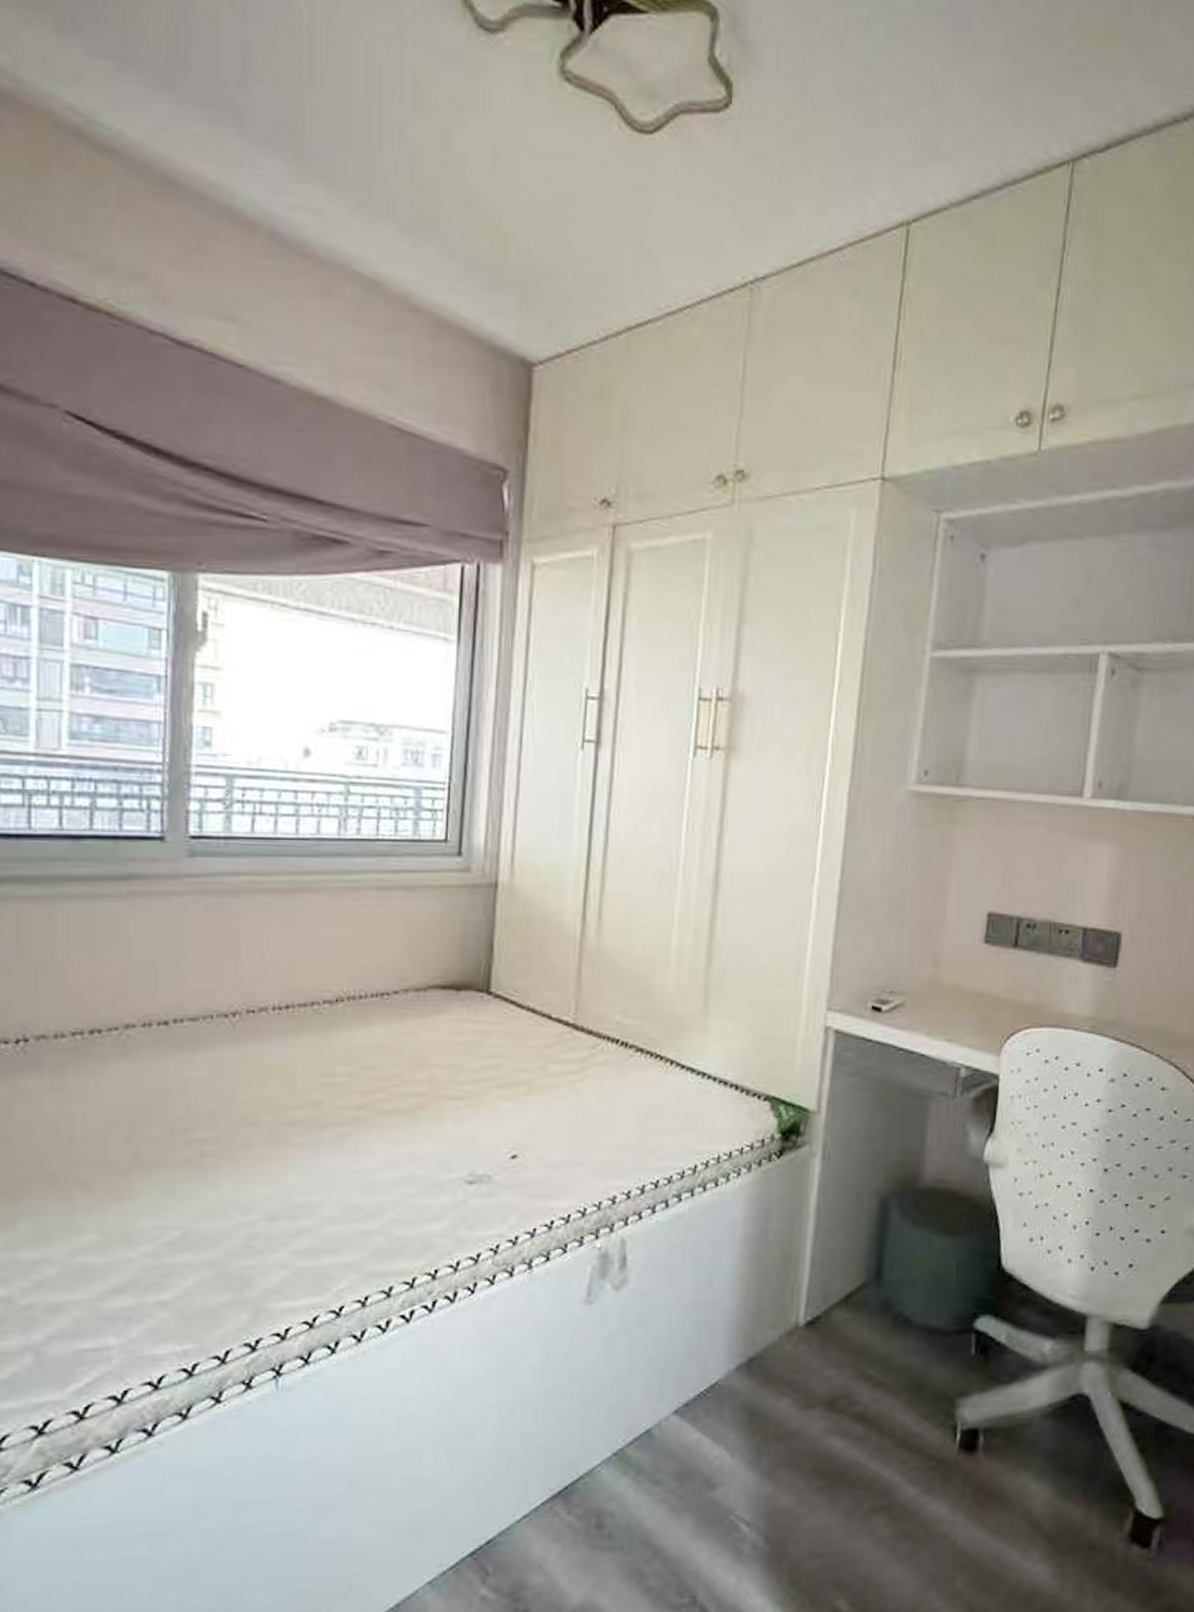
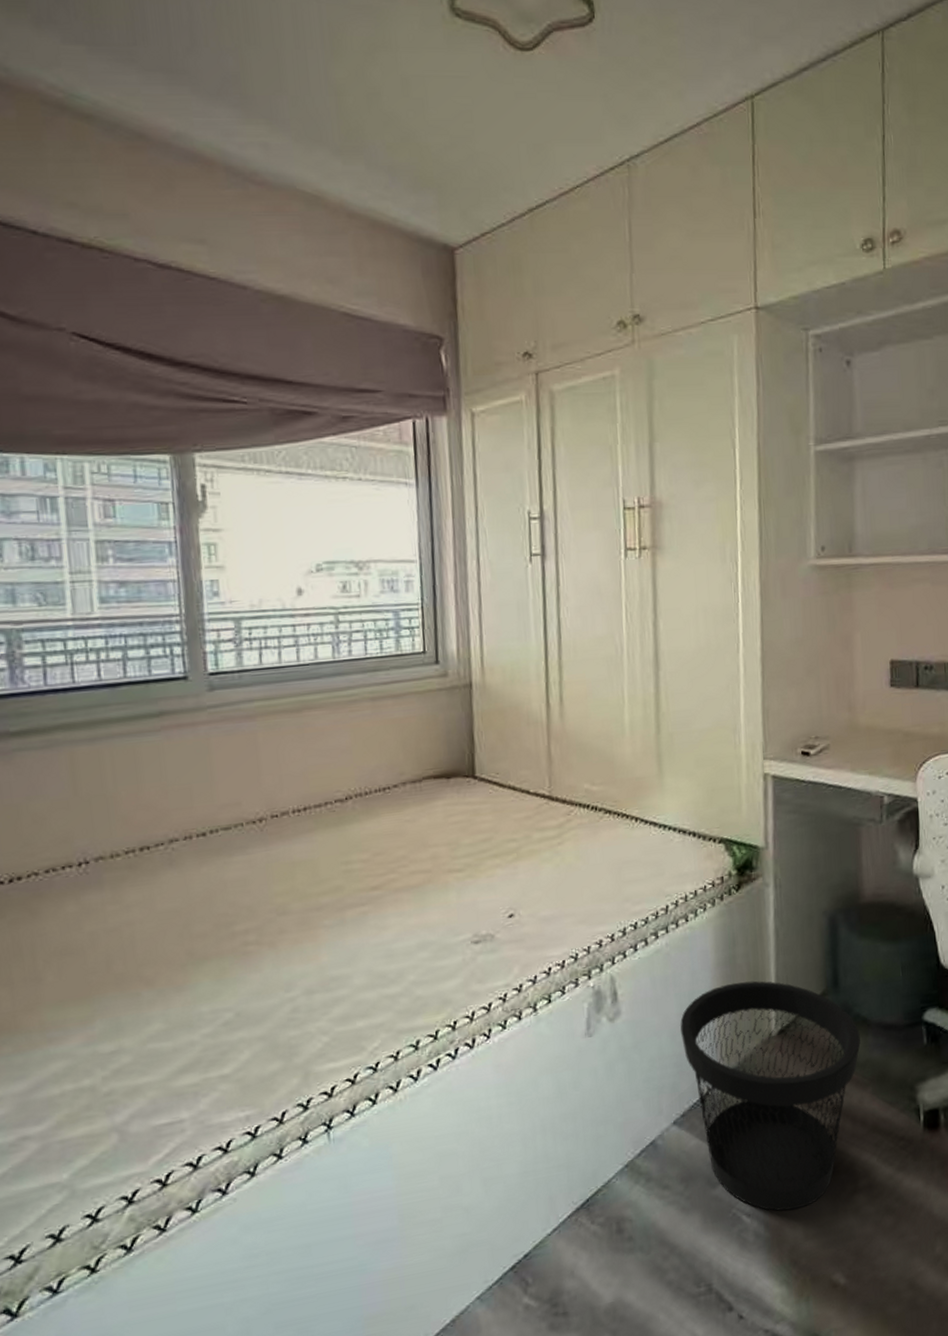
wastebasket: none [695,1261,900,1524] -> present [680,981,861,1211]

